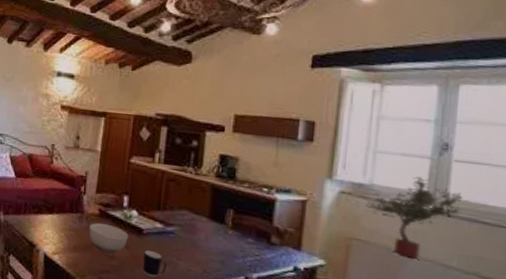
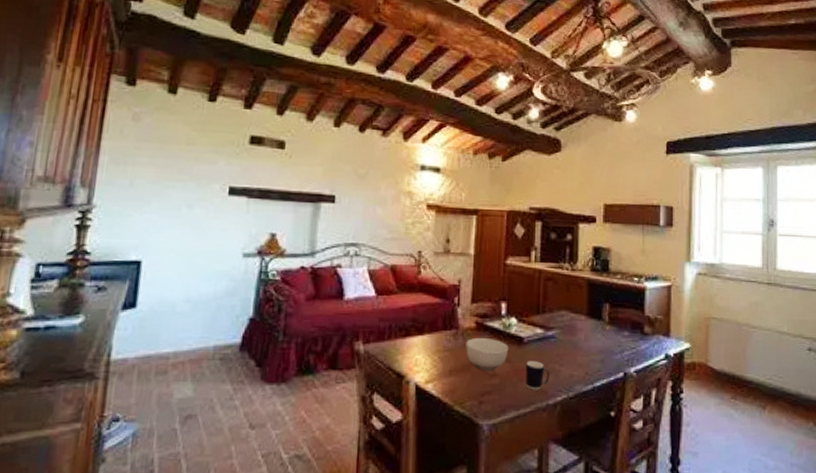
potted tree: present [366,176,463,260] -> none [718,252,787,331]

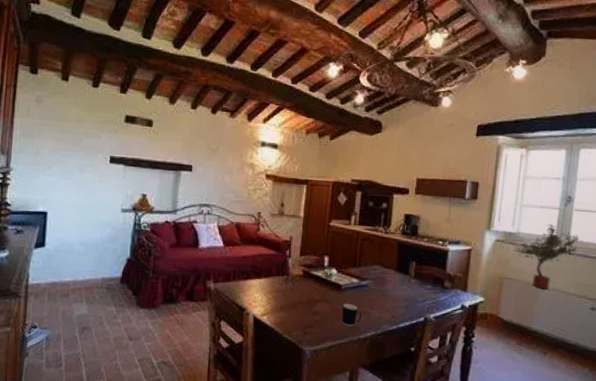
bowl: present [465,337,509,372] -> none [294,282,329,310]
potted tree: none [718,252,787,331] -> present [514,224,579,291]

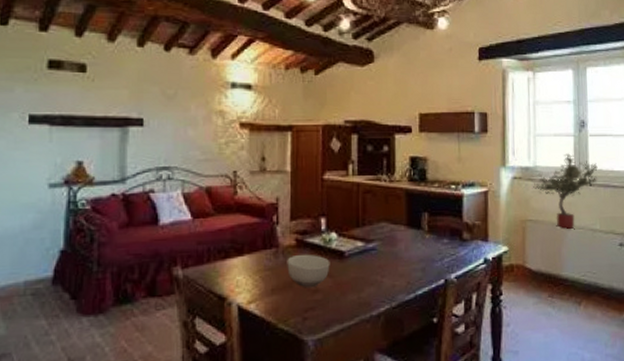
bowl: none [294,282,329,310] -> present [287,253,330,288]
mug: present [342,304,362,327] -> none [347,274,372,303]

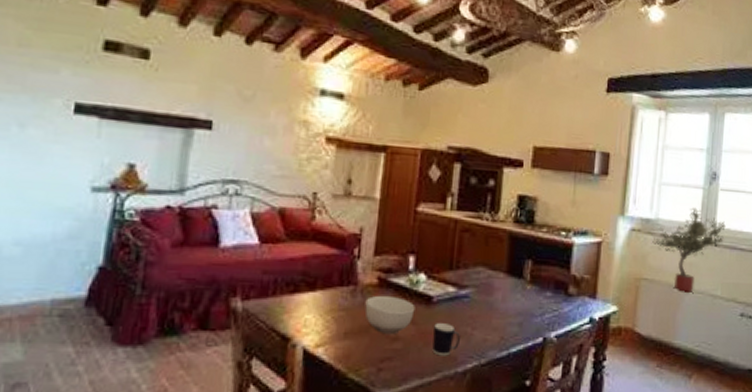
mug: none [347,274,372,303] -> present [432,323,460,356]

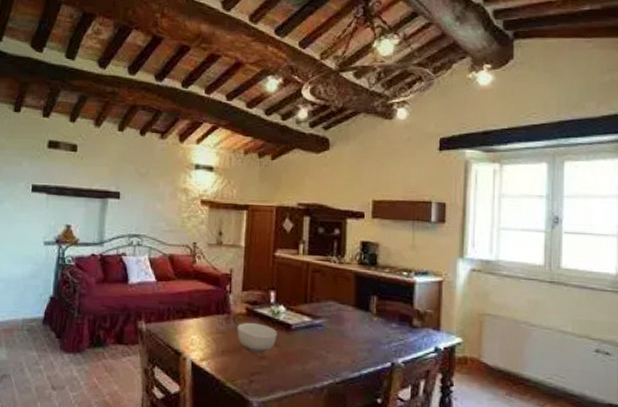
mug: present [432,323,460,356] -> none [293,346,316,374]
potted tree: present [652,207,726,294] -> none [494,249,573,329]

